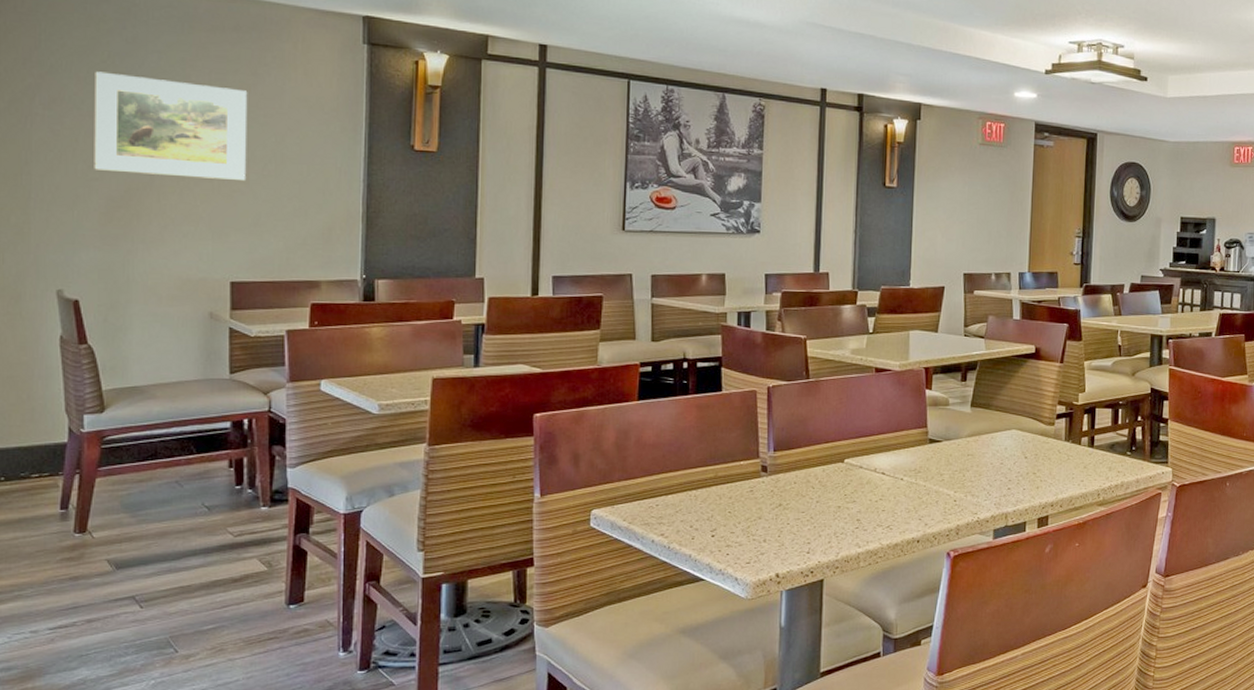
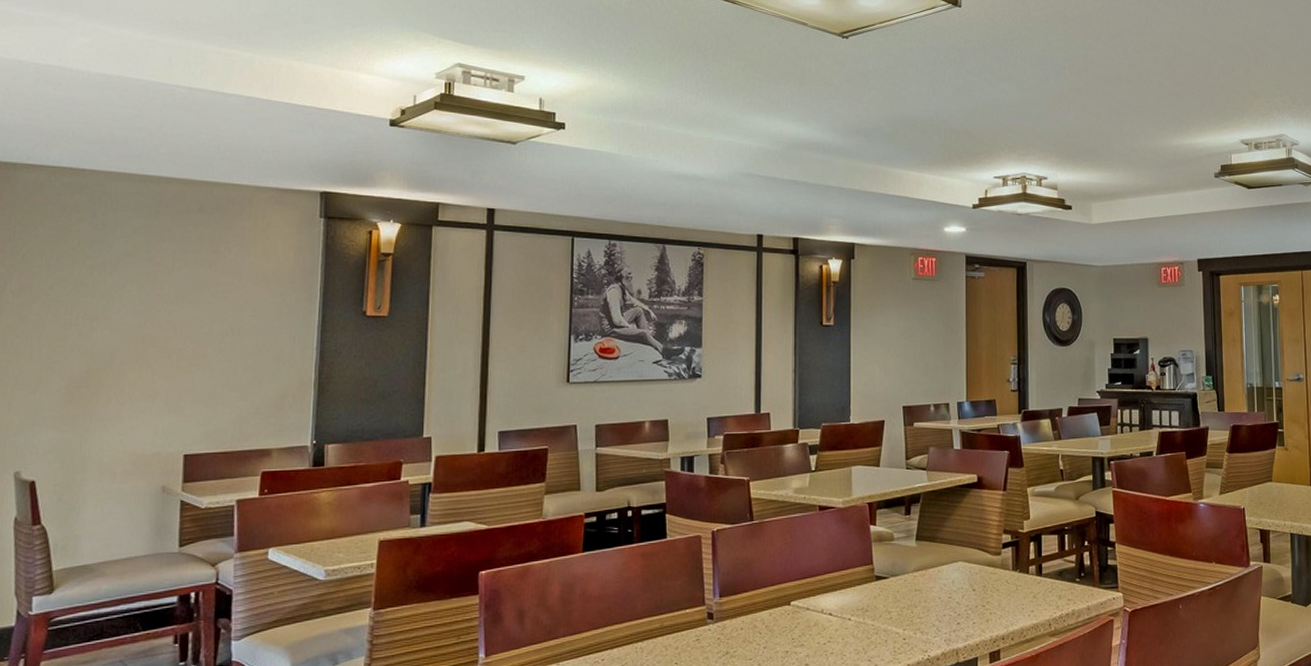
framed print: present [94,71,248,180] -> none [58,258,209,355]

